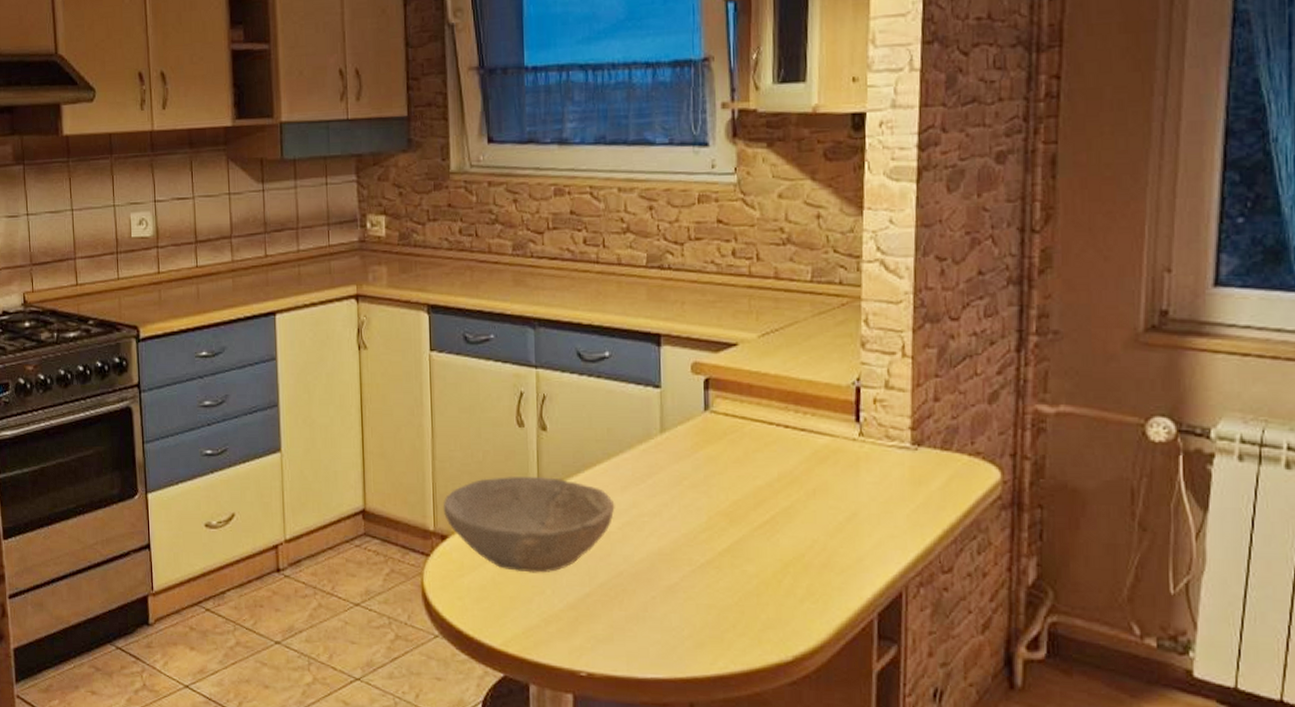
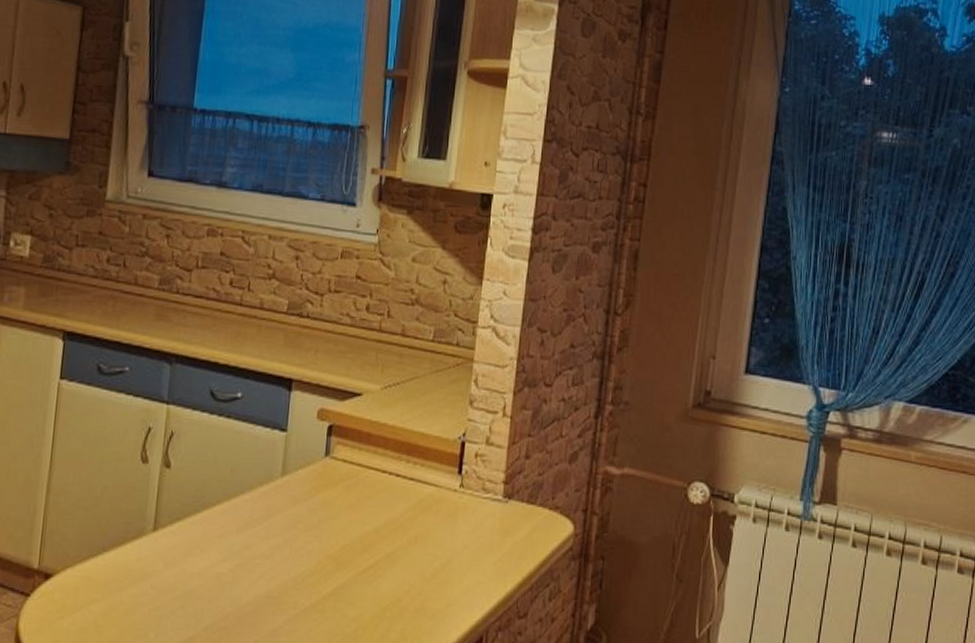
bowl: present [442,476,615,573] -> none [50,514,230,616]

